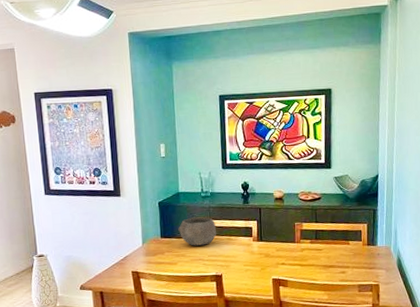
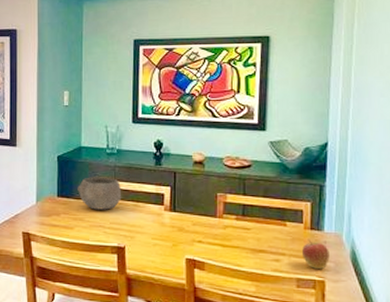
apple: none [361,253,382,276] -> present [301,239,330,269]

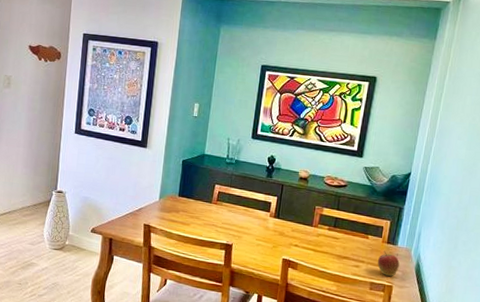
bowl: present [78,177,122,210] -> none [197,181,235,212]

